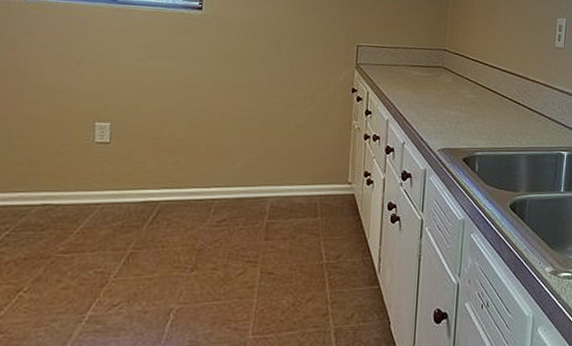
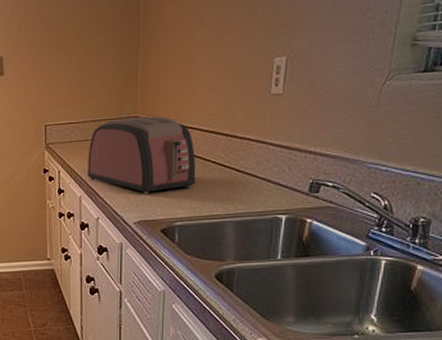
toaster: none [396,49,496,124] -> present [88,116,196,195]

